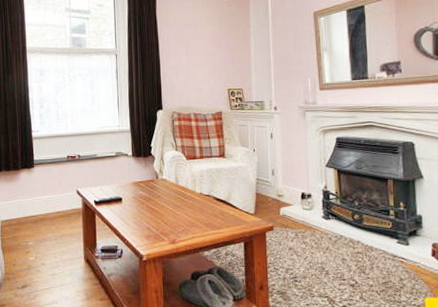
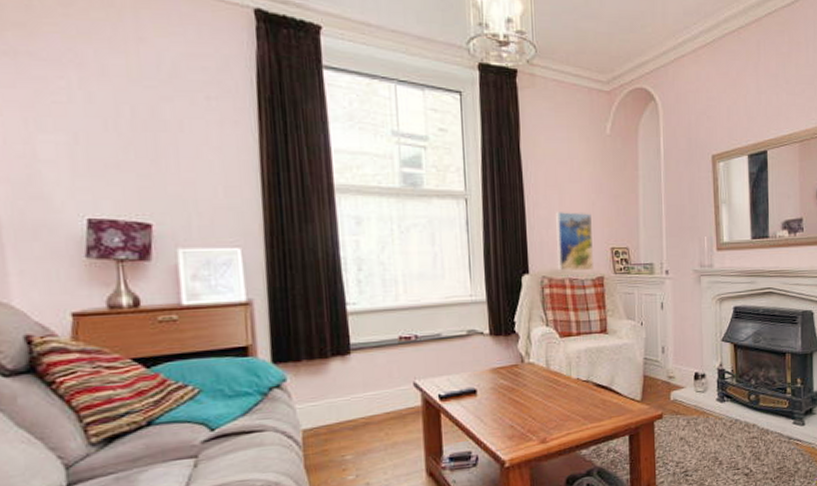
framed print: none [184,61,213,109] -> present [556,212,593,272]

